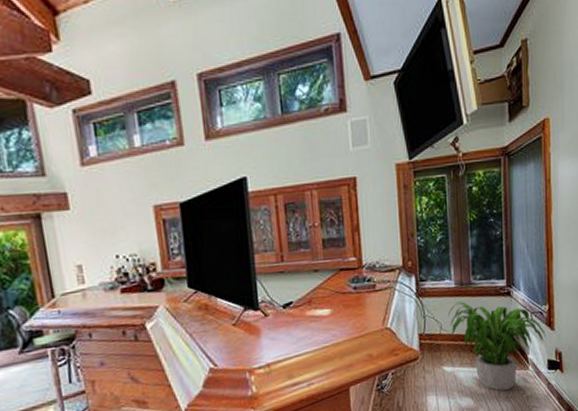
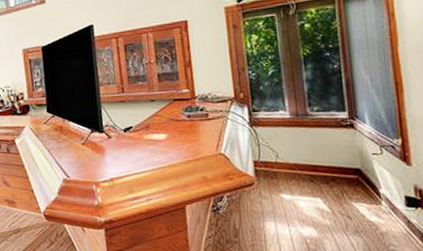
potted plant: present [448,301,546,391] -> none [284,132,401,225]

